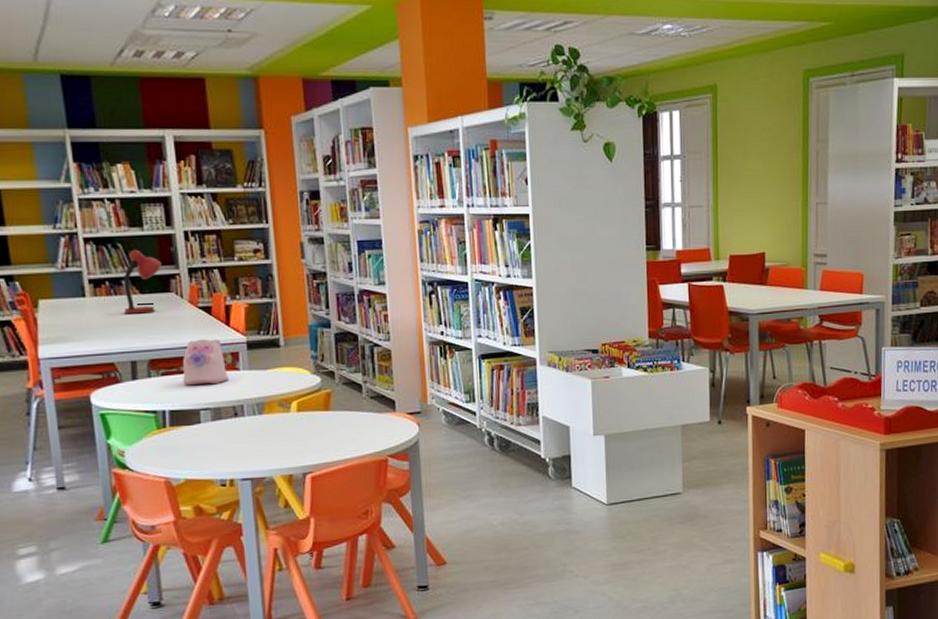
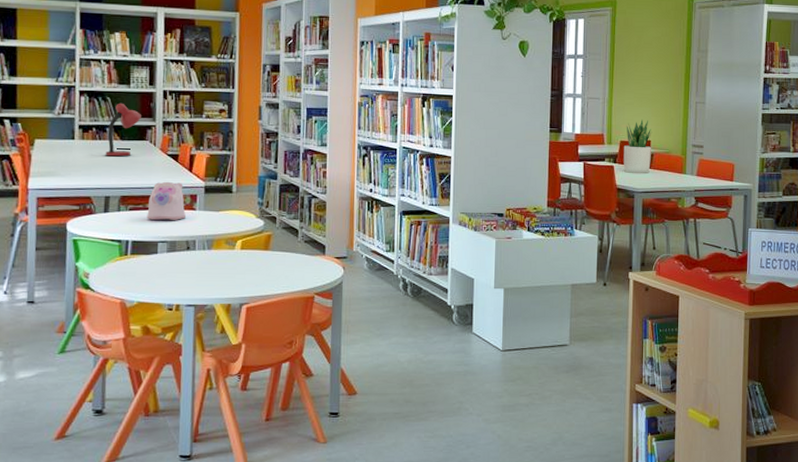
planter: none [733,227,767,294] -> present [623,119,652,174]

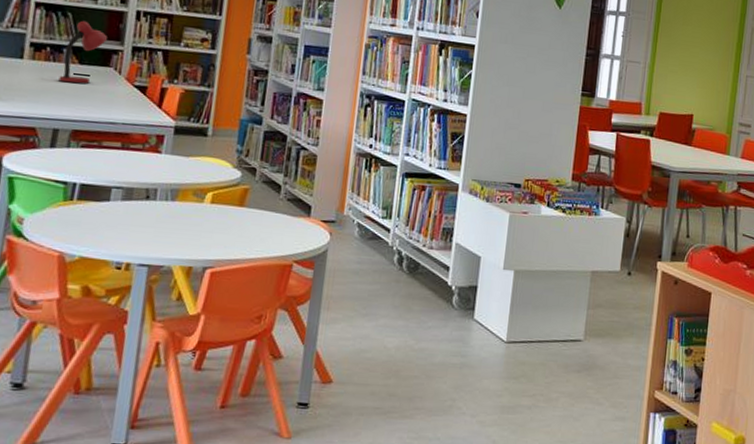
plush toy: present [147,181,186,221] -> none [101,116,149,163]
planter: present [623,119,652,174] -> none [660,89,696,152]

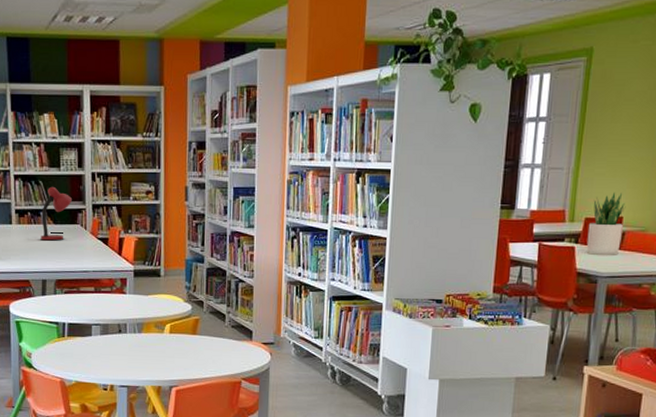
planter: none [660,89,696,152] -> present [586,191,626,257]

